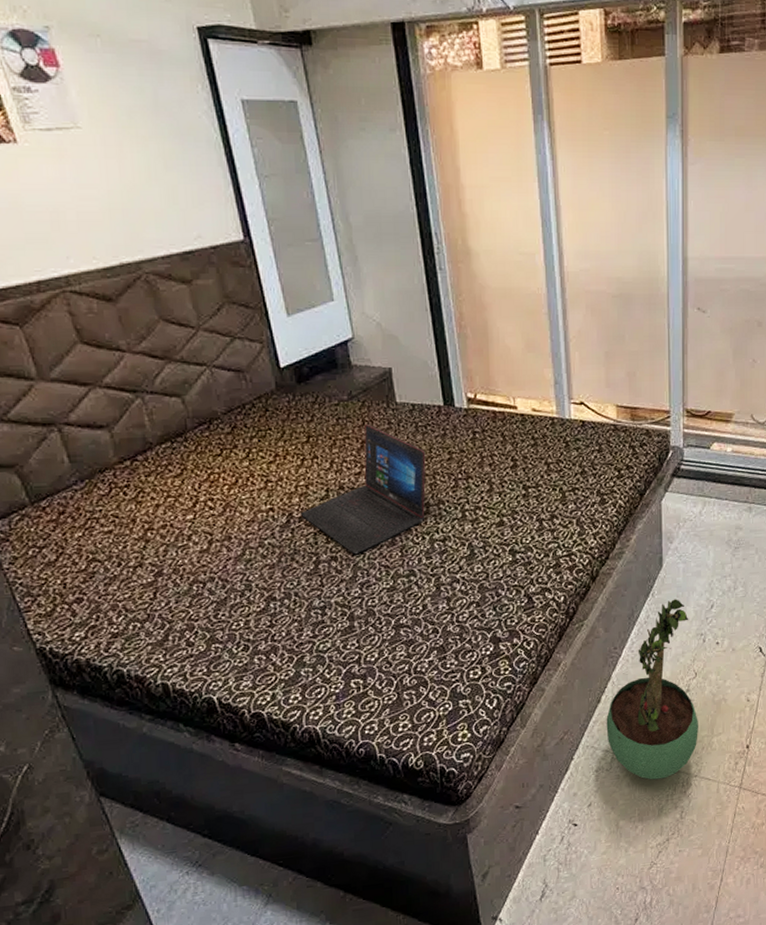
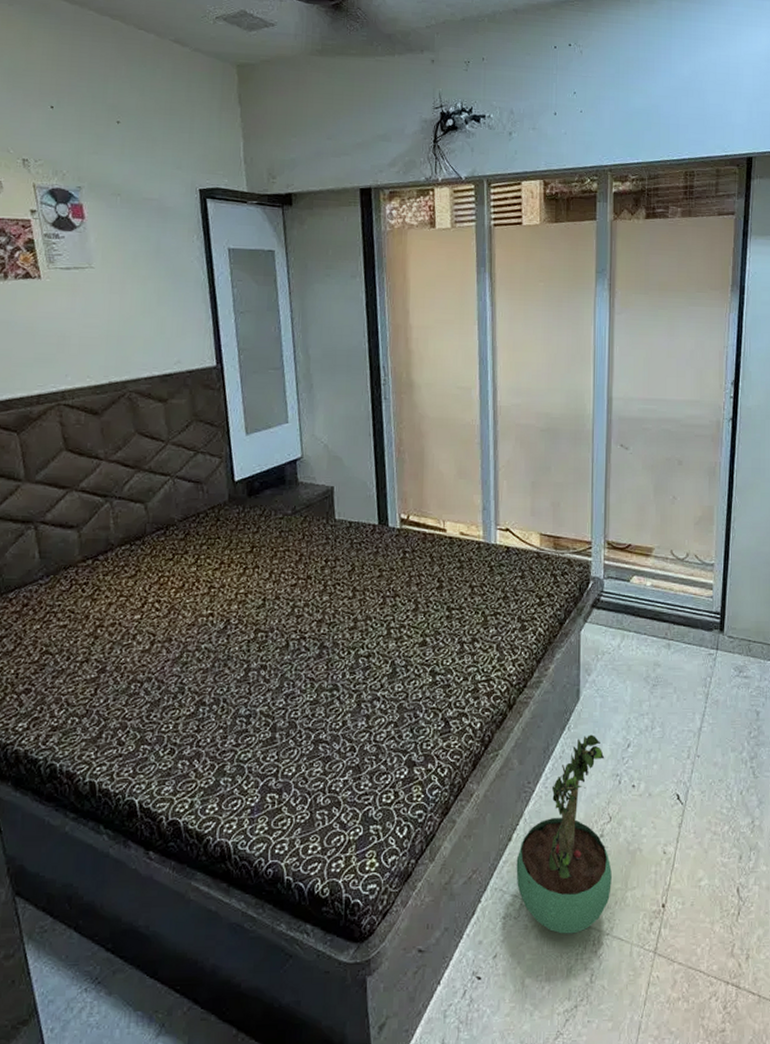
laptop: present [301,423,426,554] -> none [238,537,358,664]

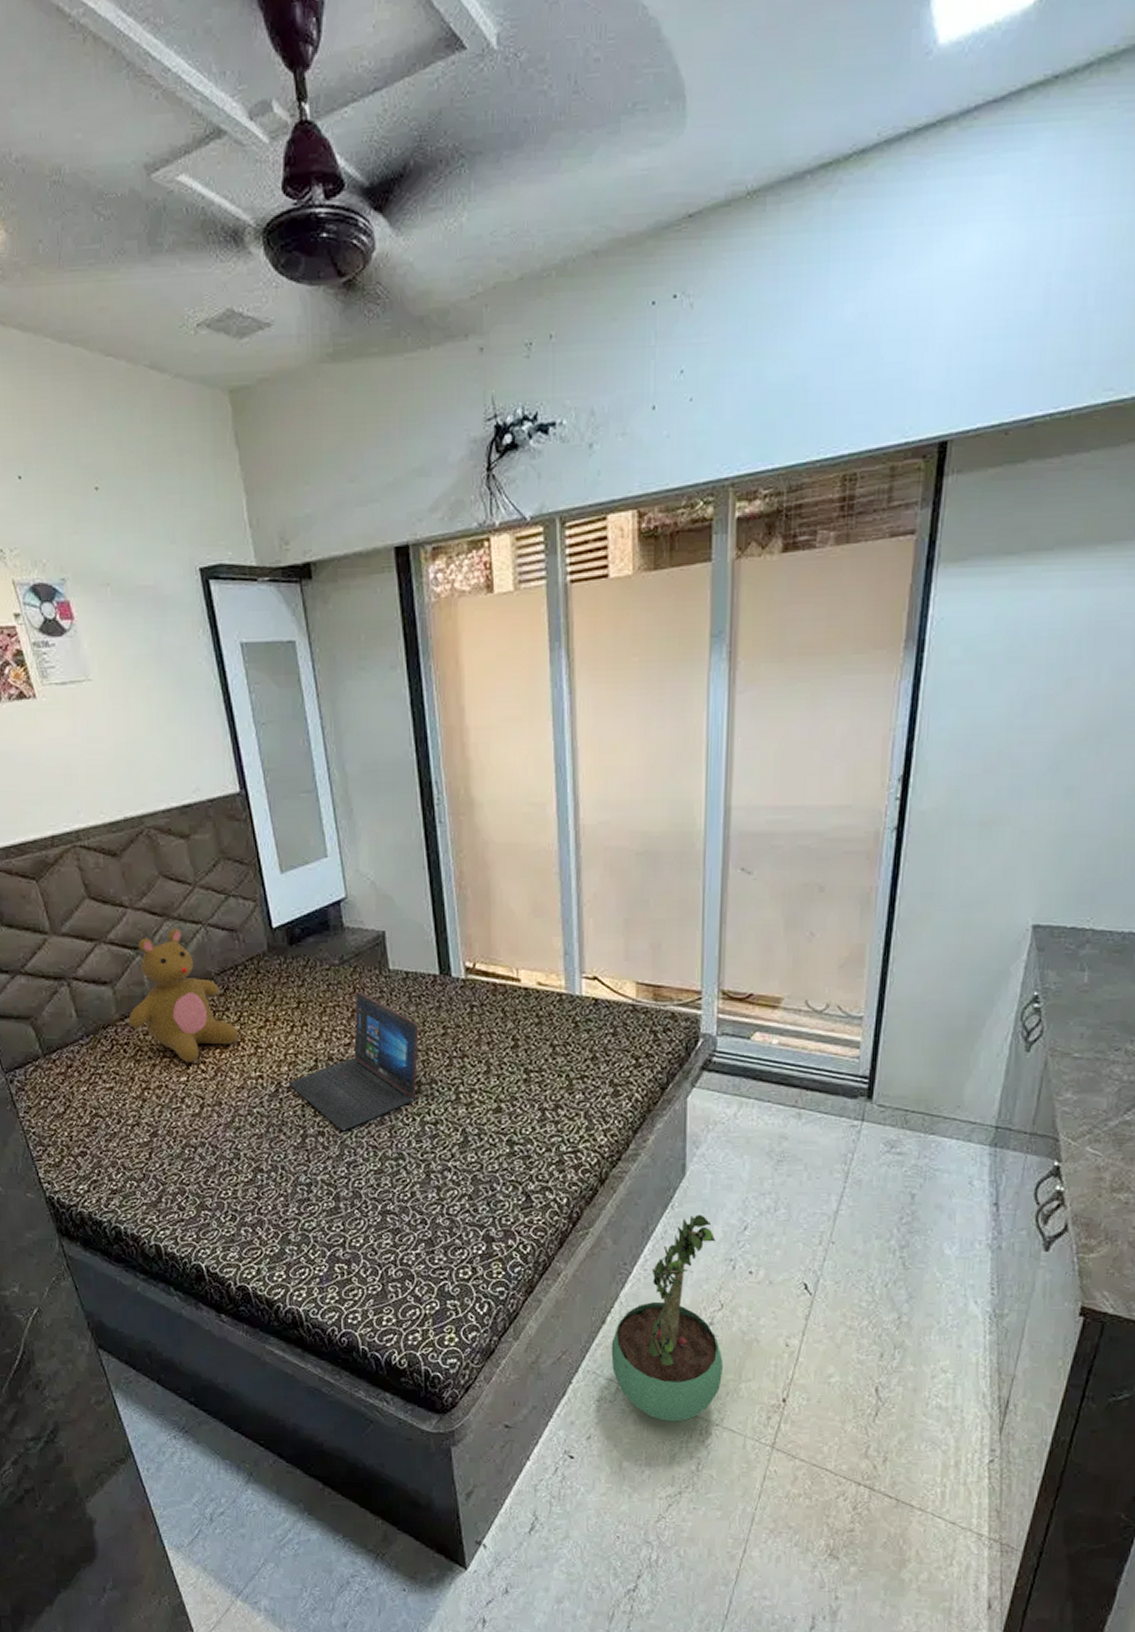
teddy bear: none [90,479,195,602] -> present [128,928,239,1063]
laptop: none [238,537,358,664] -> present [289,991,419,1130]

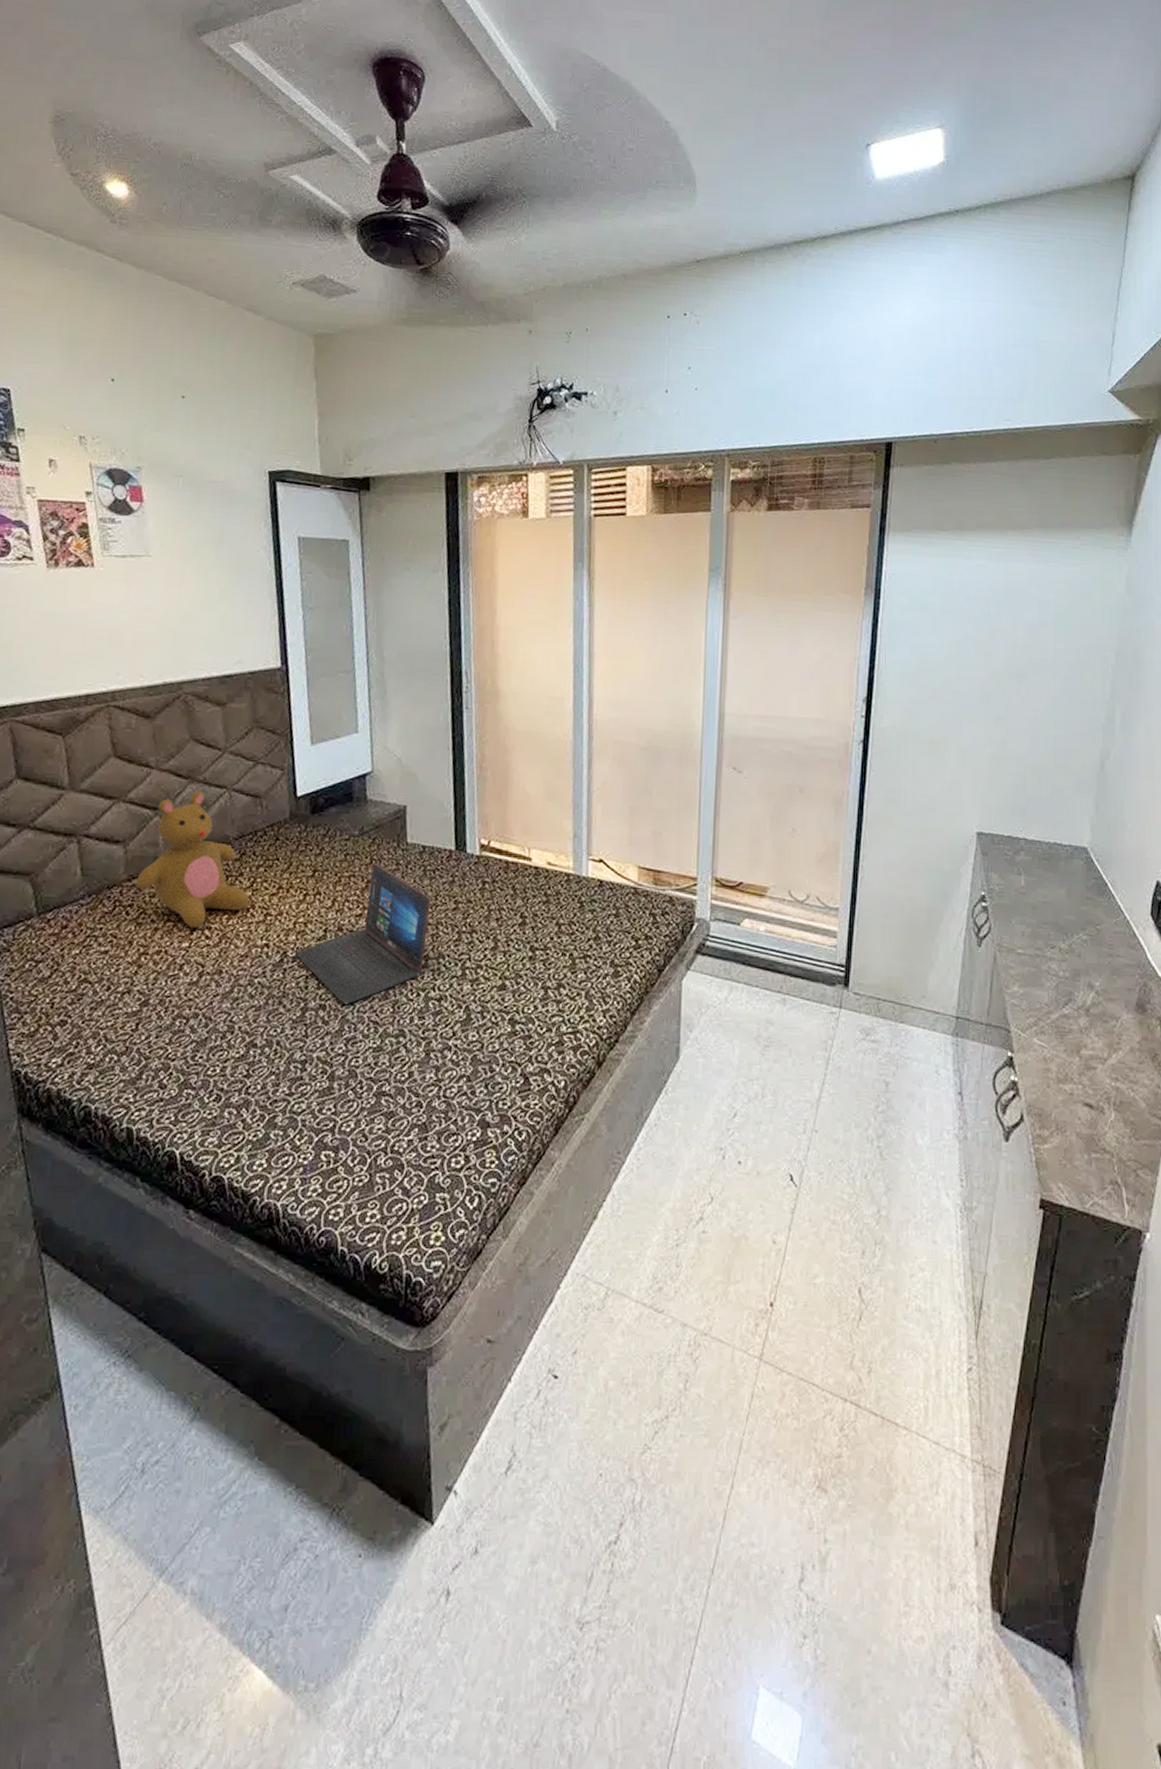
potted plant: present [611,1214,723,1422] -> none [601,1100,712,1332]

